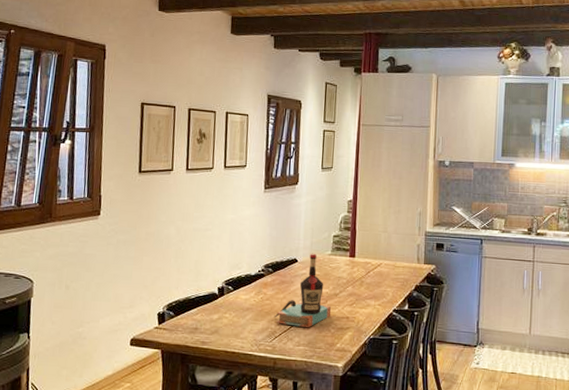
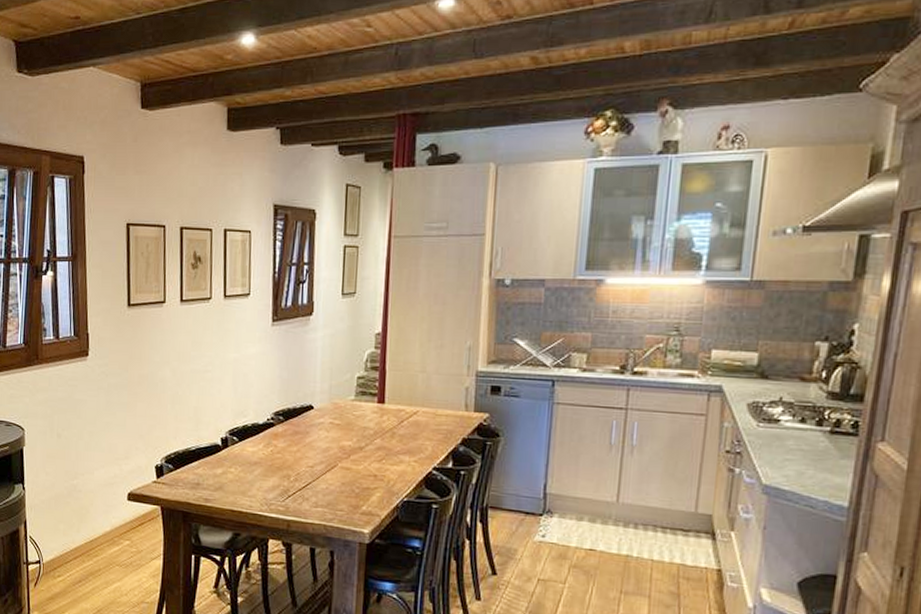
bottle: present [274,253,332,328] -> none [286,398,356,487]

